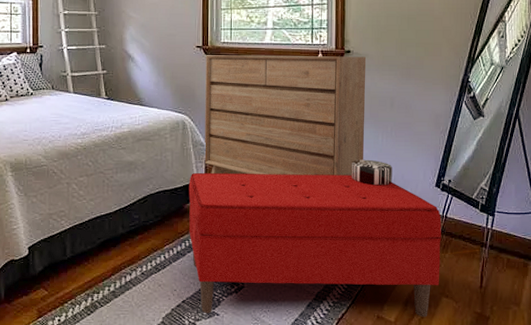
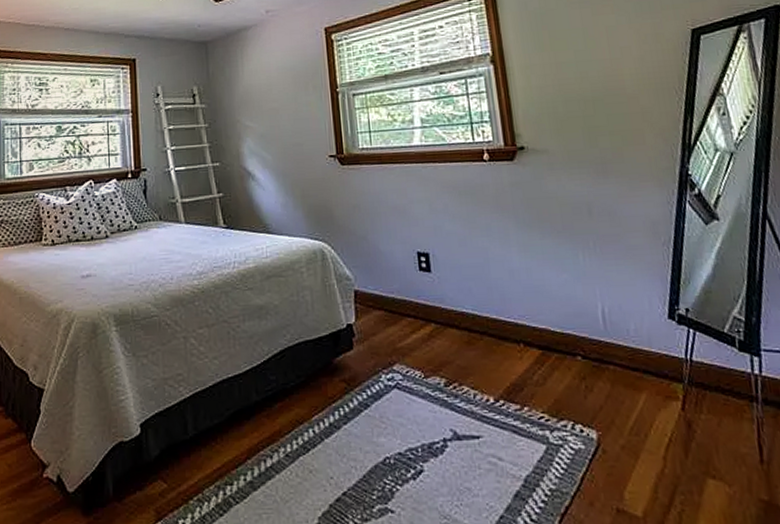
bench: present [188,172,442,317] -> none [336,308,699,511]
dresser: present [205,55,366,176] -> none [342,153,564,317]
decorative box: present [351,159,393,186] -> none [546,286,607,322]

